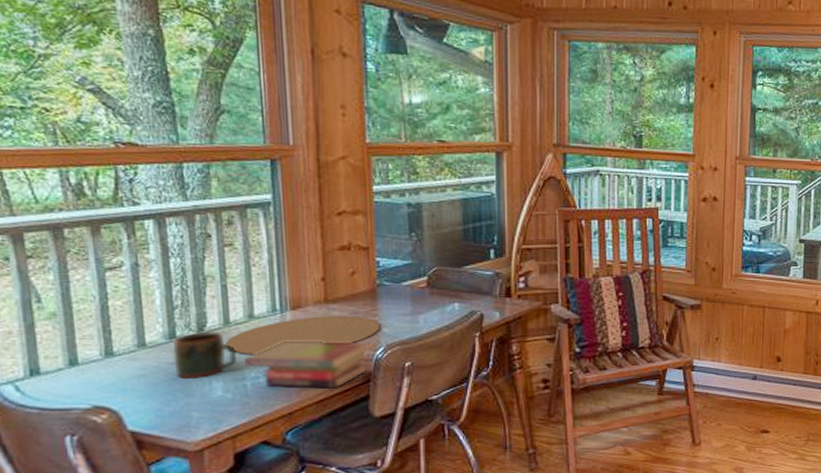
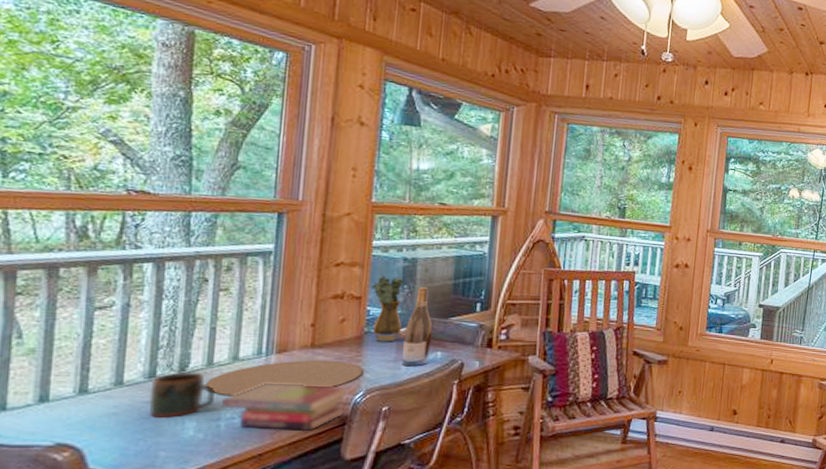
vase: none [379,222,414,295] -> present [372,274,404,342]
wine bottle: none [417,234,447,320] -> present [401,287,433,367]

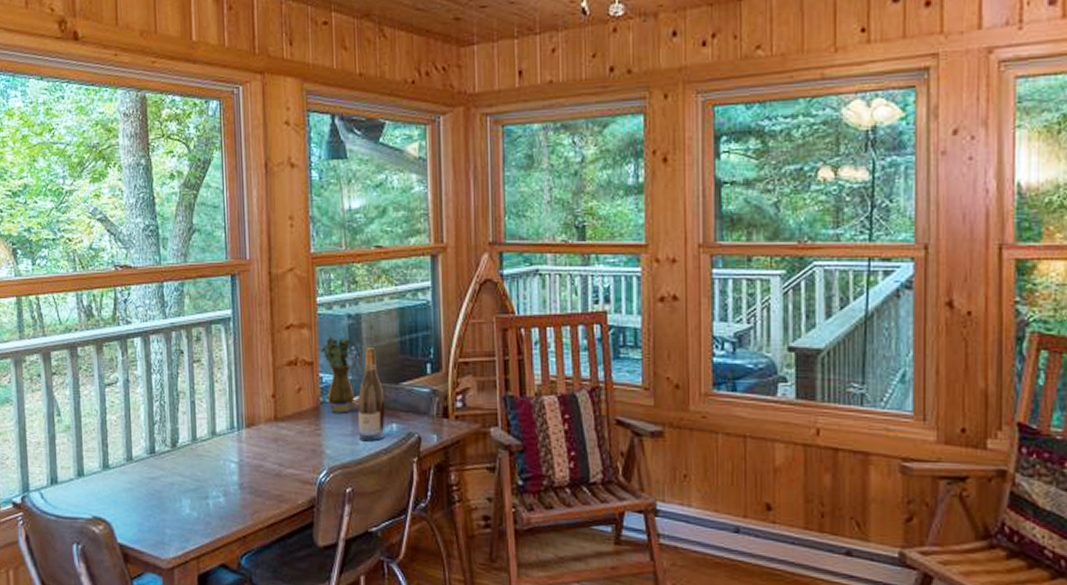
mug: present [148,371,216,419] -> none [152,447,202,496]
placemat: present [205,360,362,397] -> none [193,435,323,474]
books: present [222,382,348,432] -> none [208,459,312,514]

